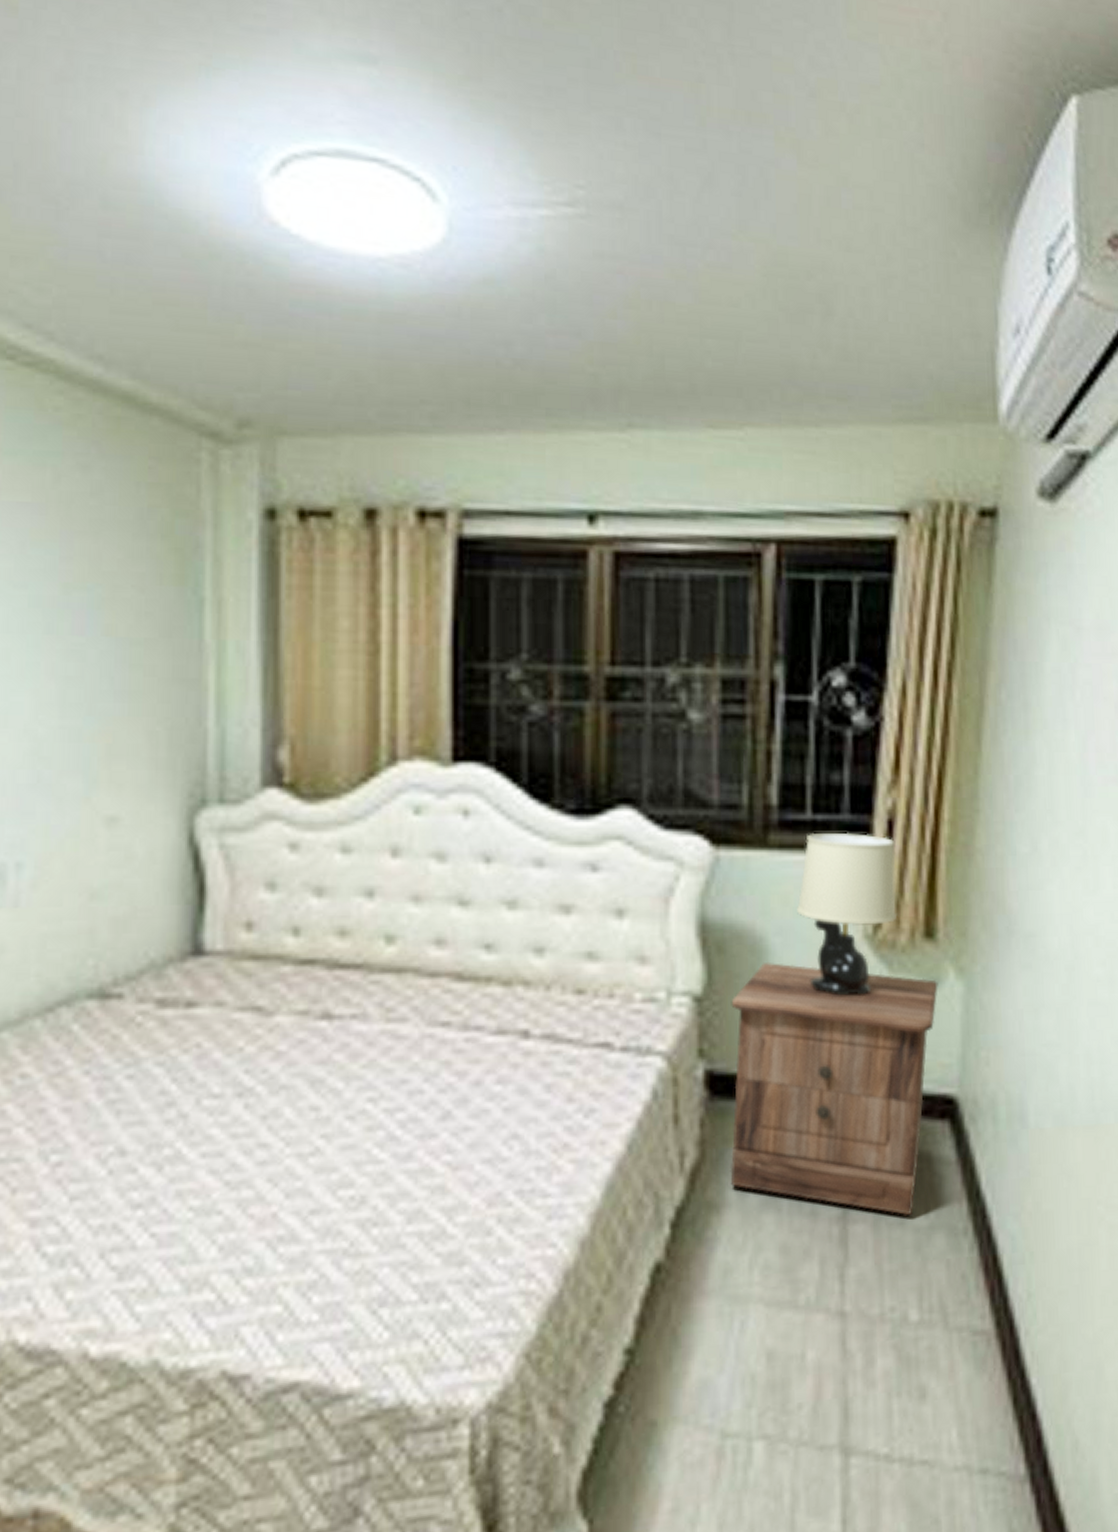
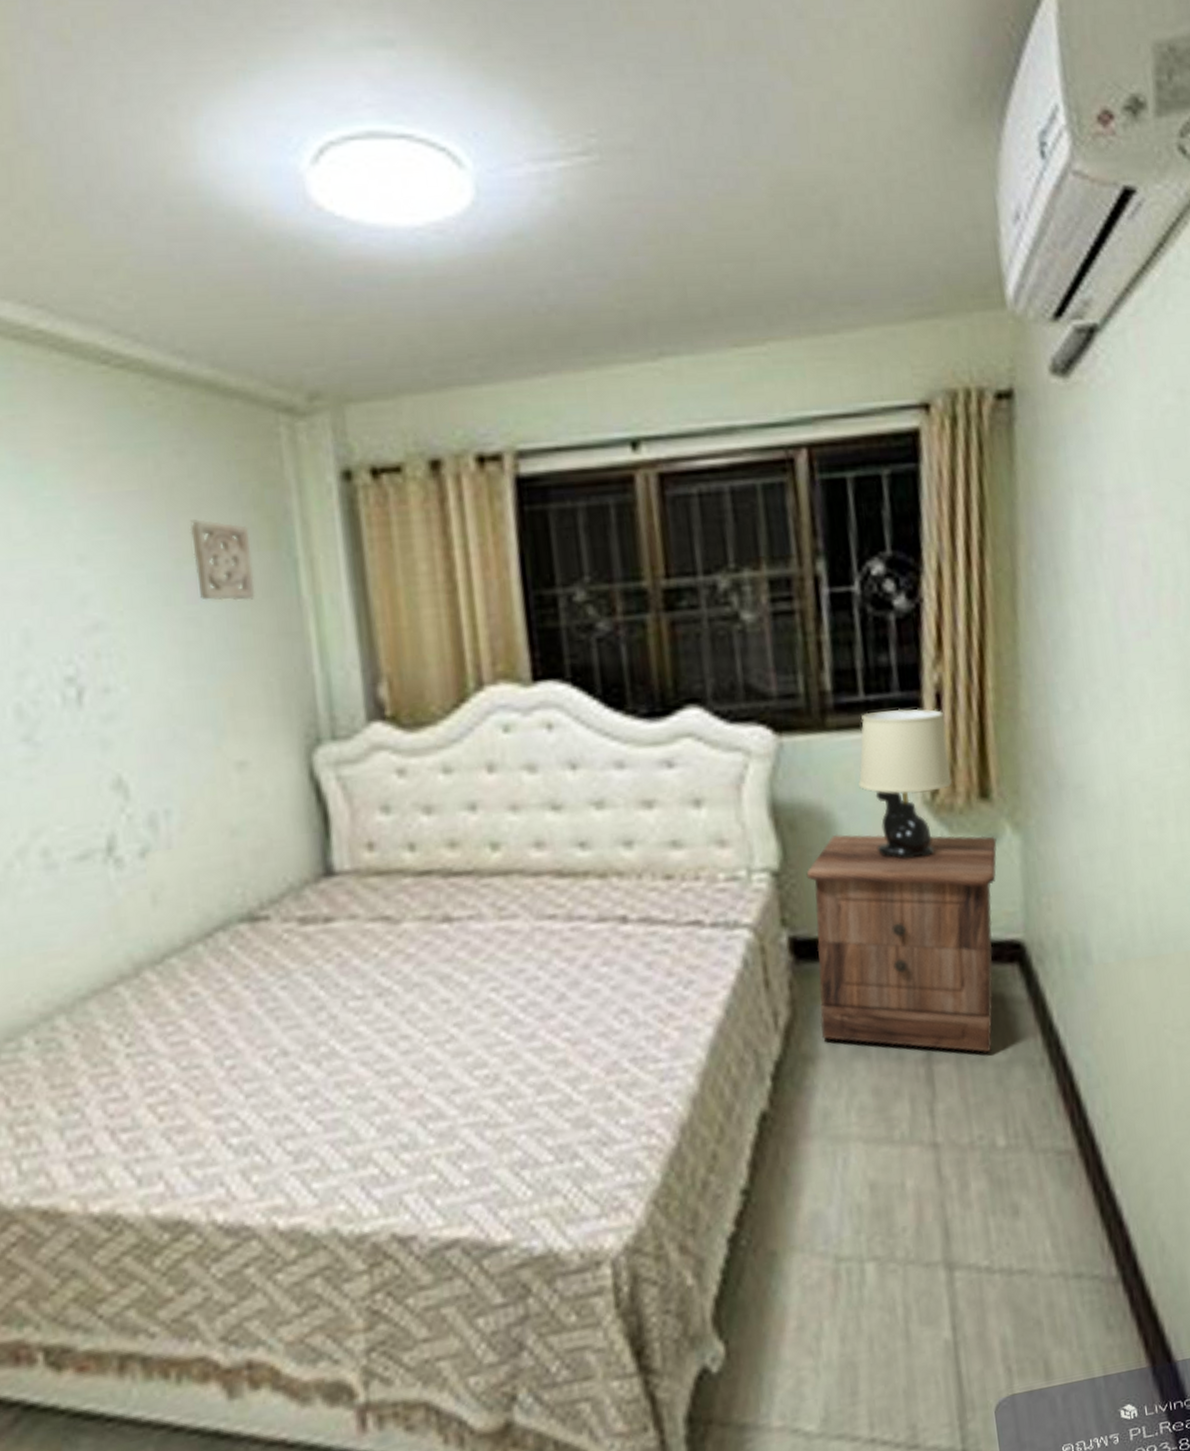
wall ornament: none [84,542,153,638] -> present [189,519,256,601]

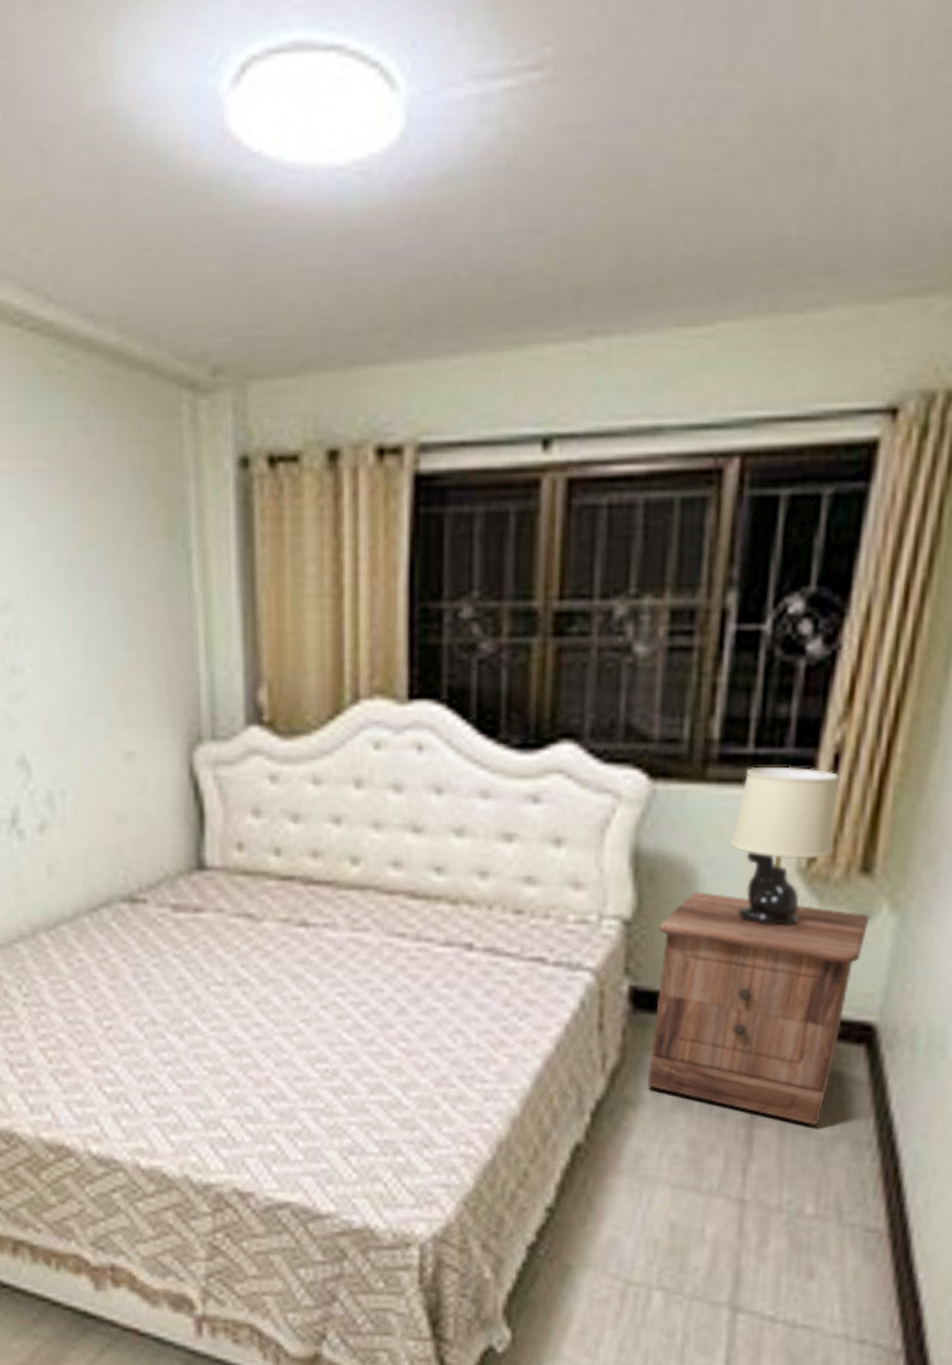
wall ornament: present [189,519,256,601] -> none [92,502,150,591]

